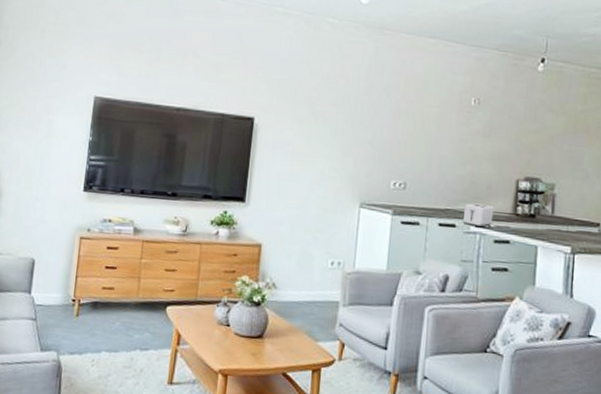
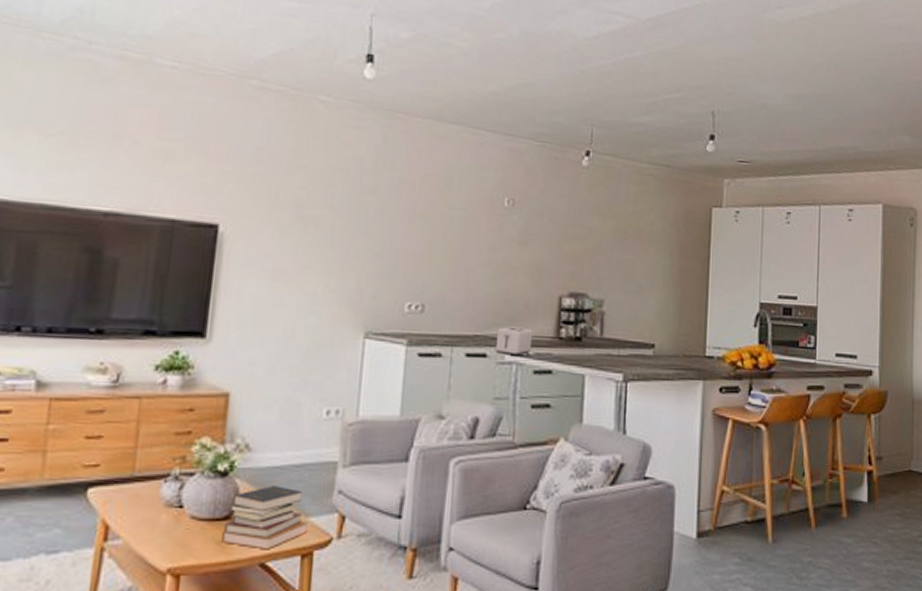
books: none [256,316,317,364] -> present [222,486,308,550]

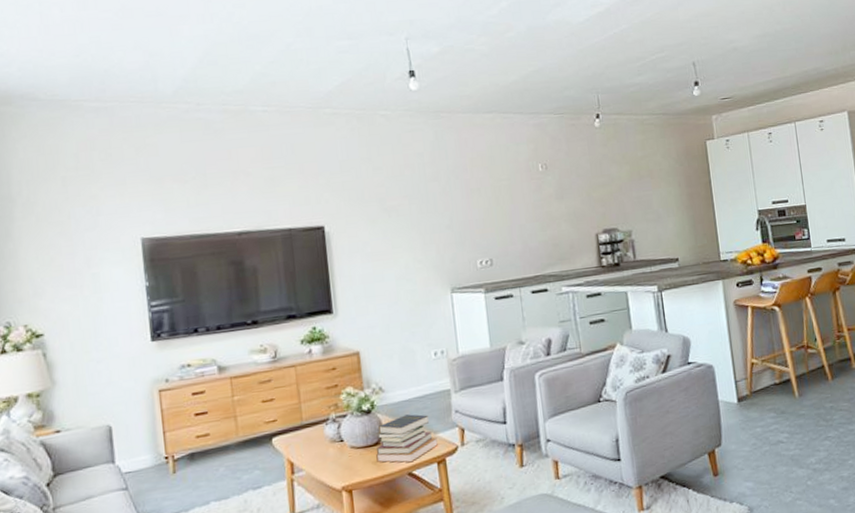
toaster: present [494,326,533,356] -> none [551,263,582,288]

